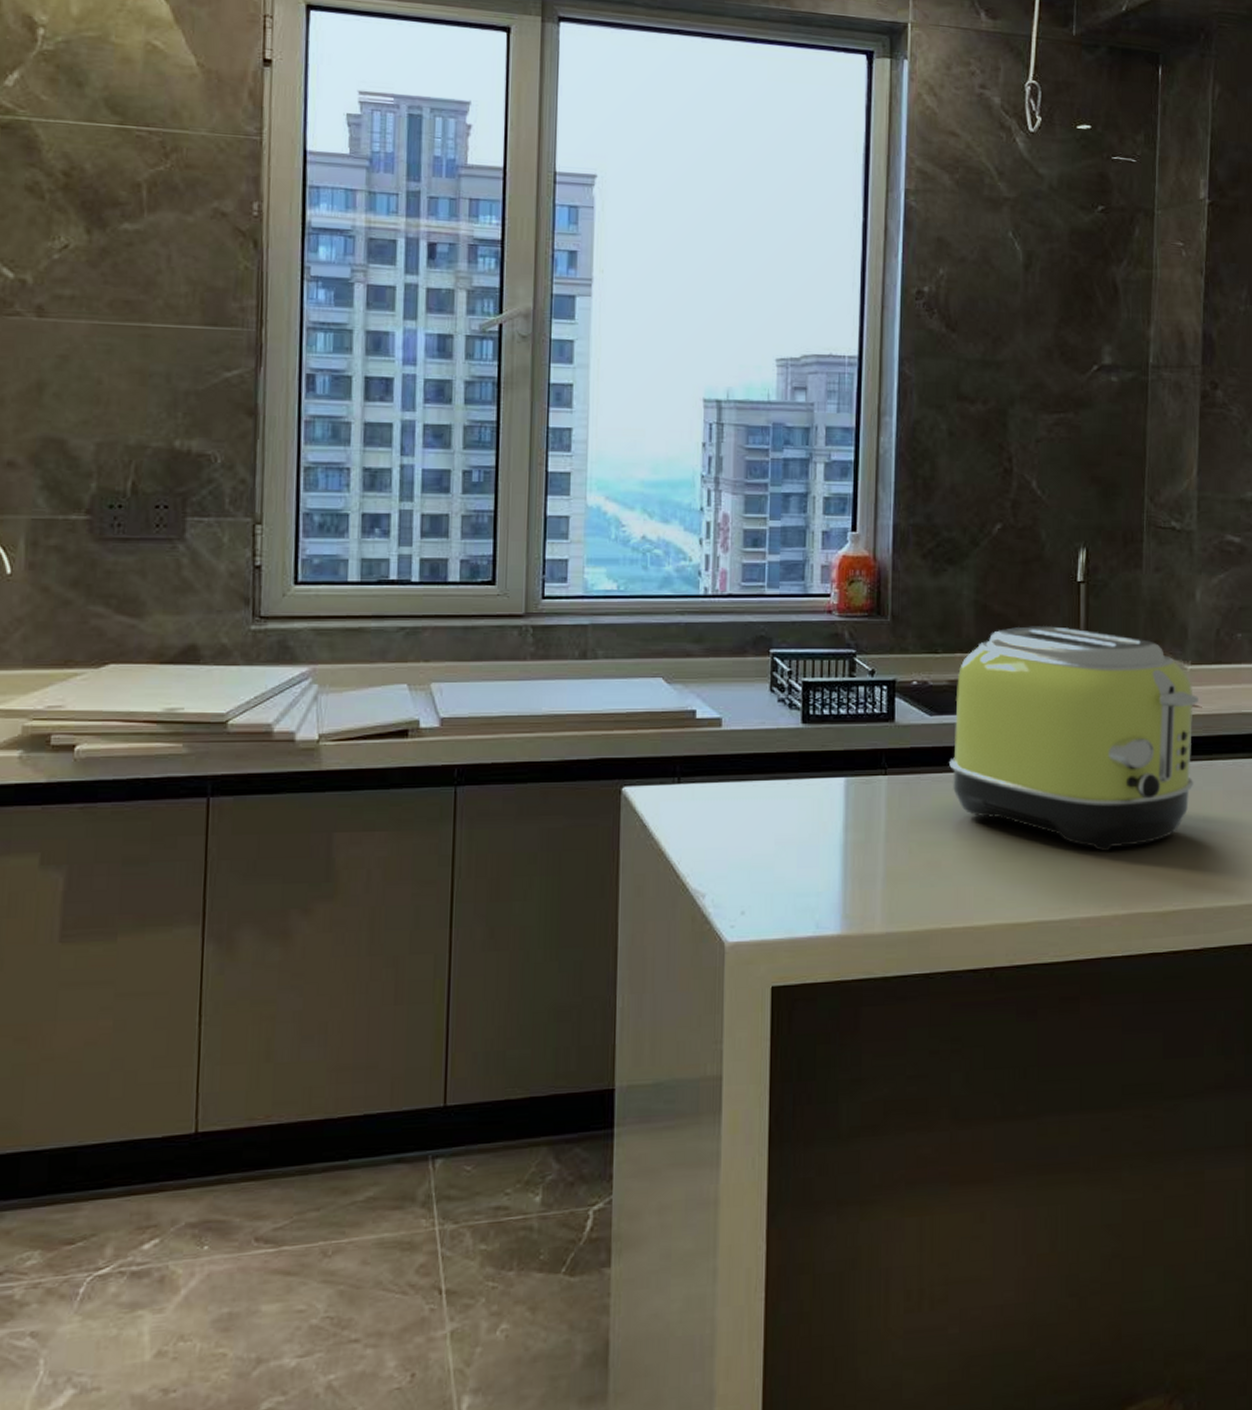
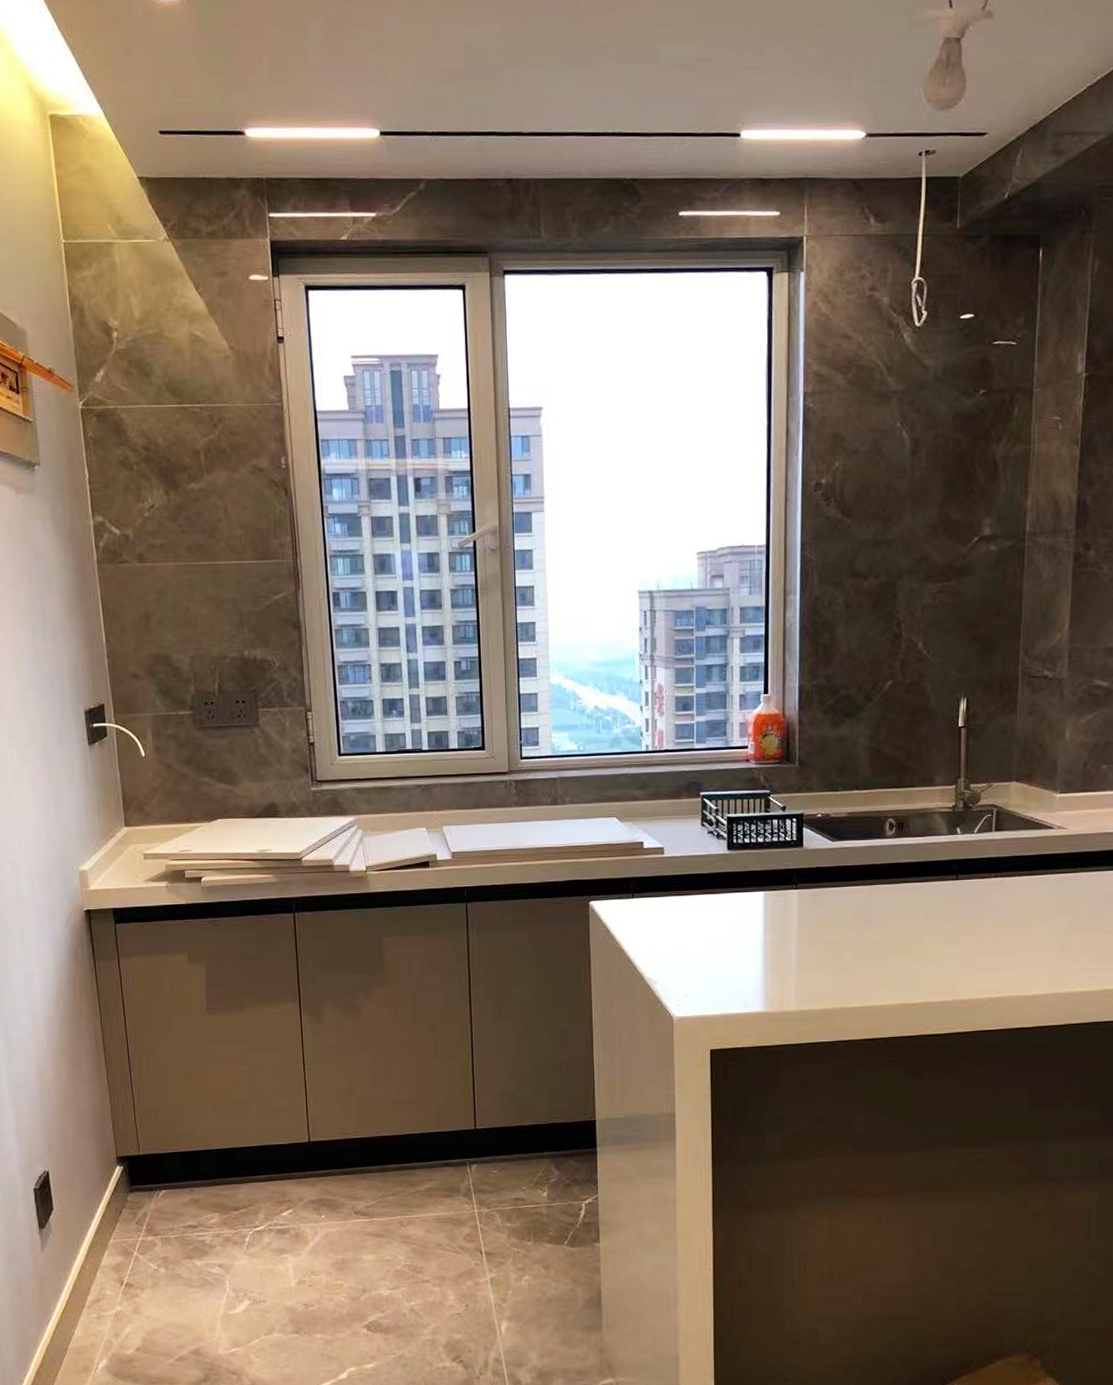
toaster: present [949,626,1198,851] -> none [849,765,1066,947]

